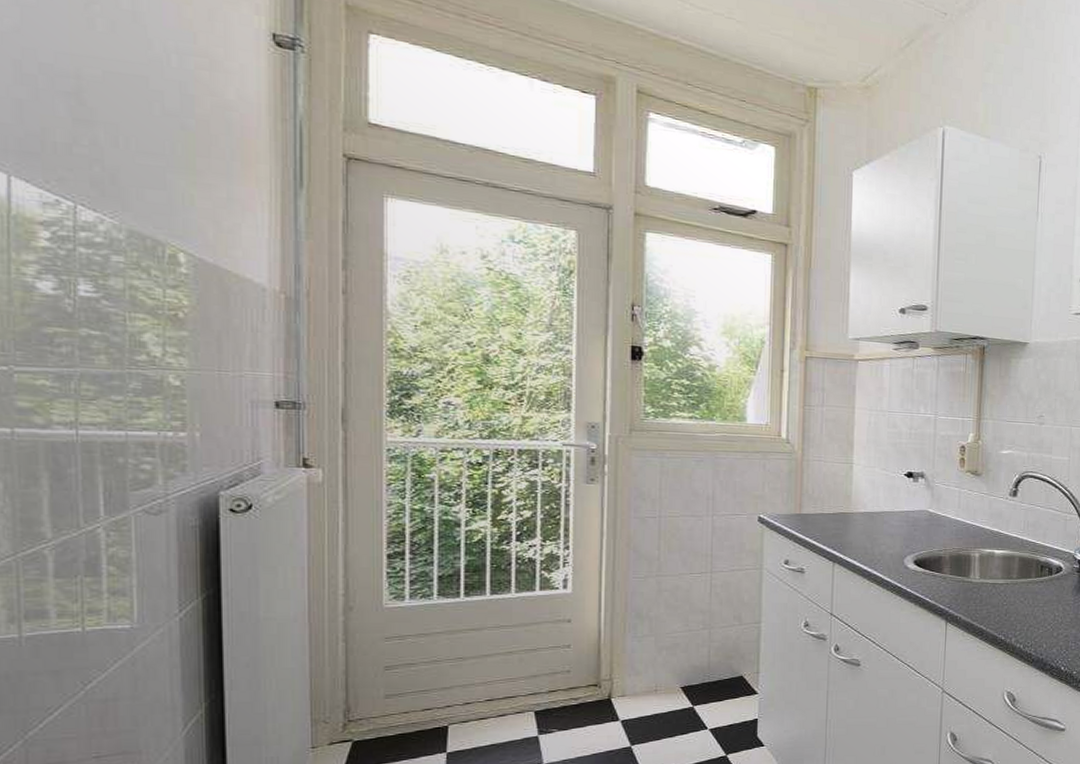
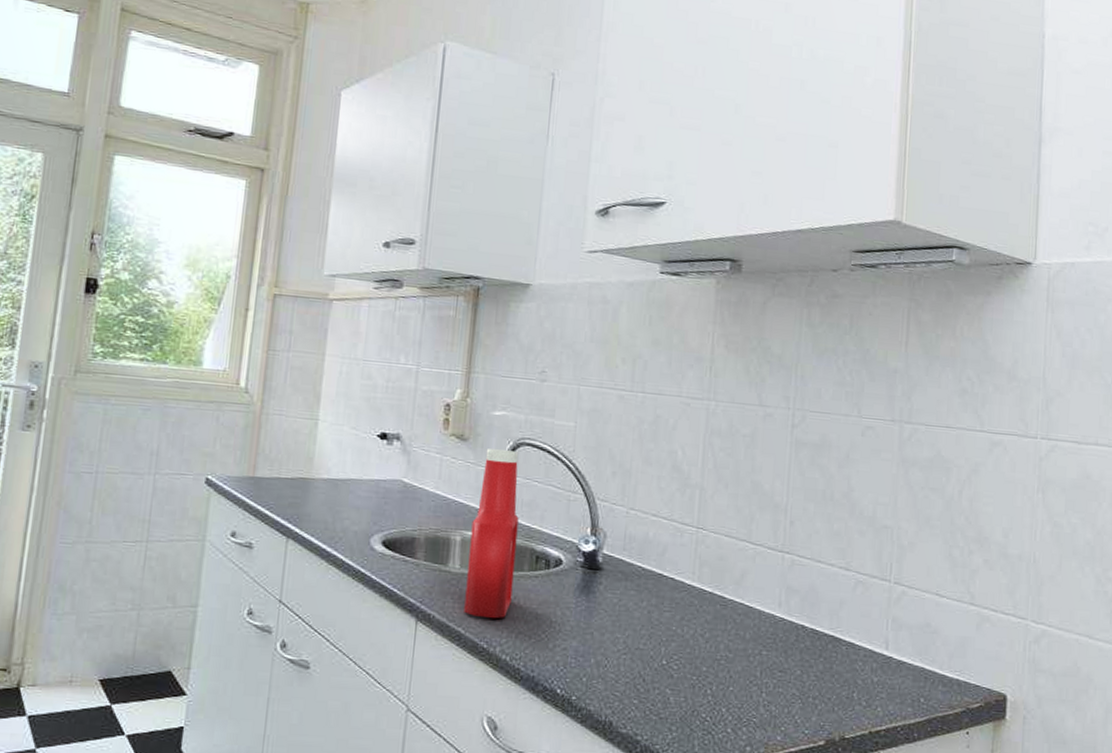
ketchup bottle: none [984,481,1026,616] -> present [464,449,519,618]

